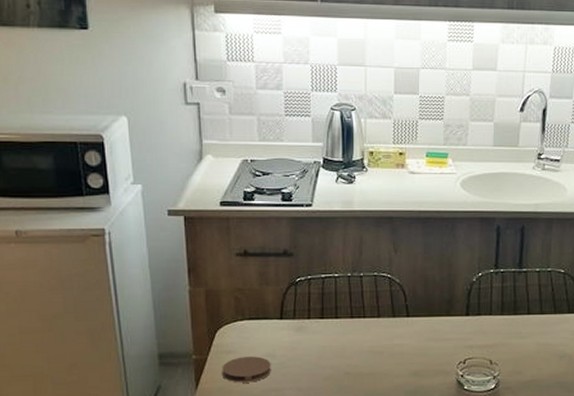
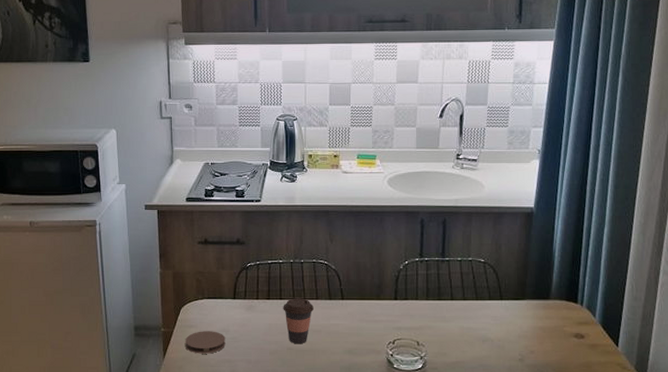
coffee cup: none [339,316,375,368] -> present [283,298,314,344]

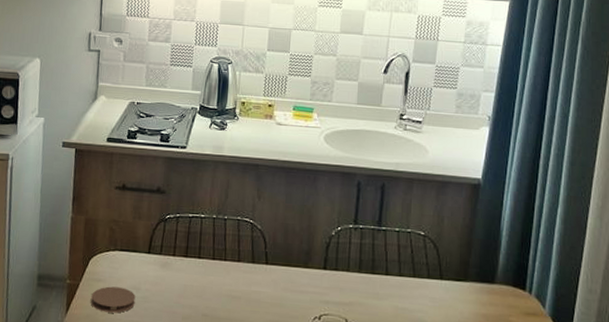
coffee cup: present [283,298,314,344] -> none [201,258,235,311]

